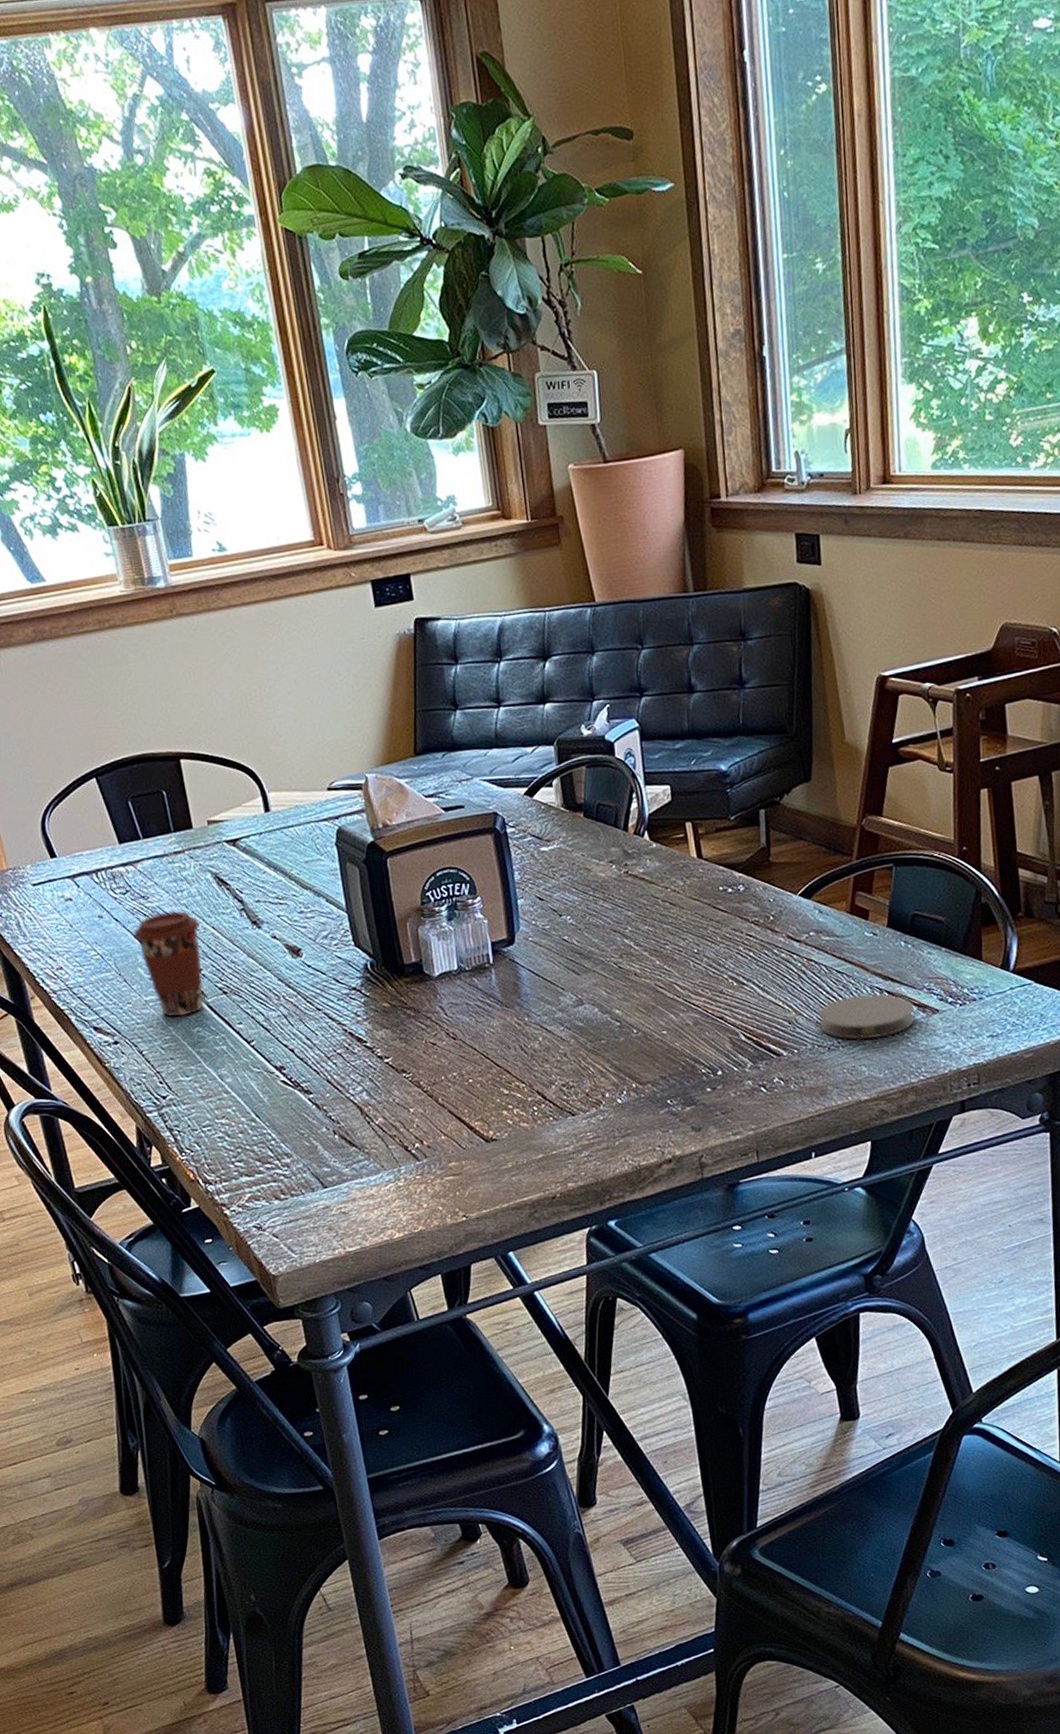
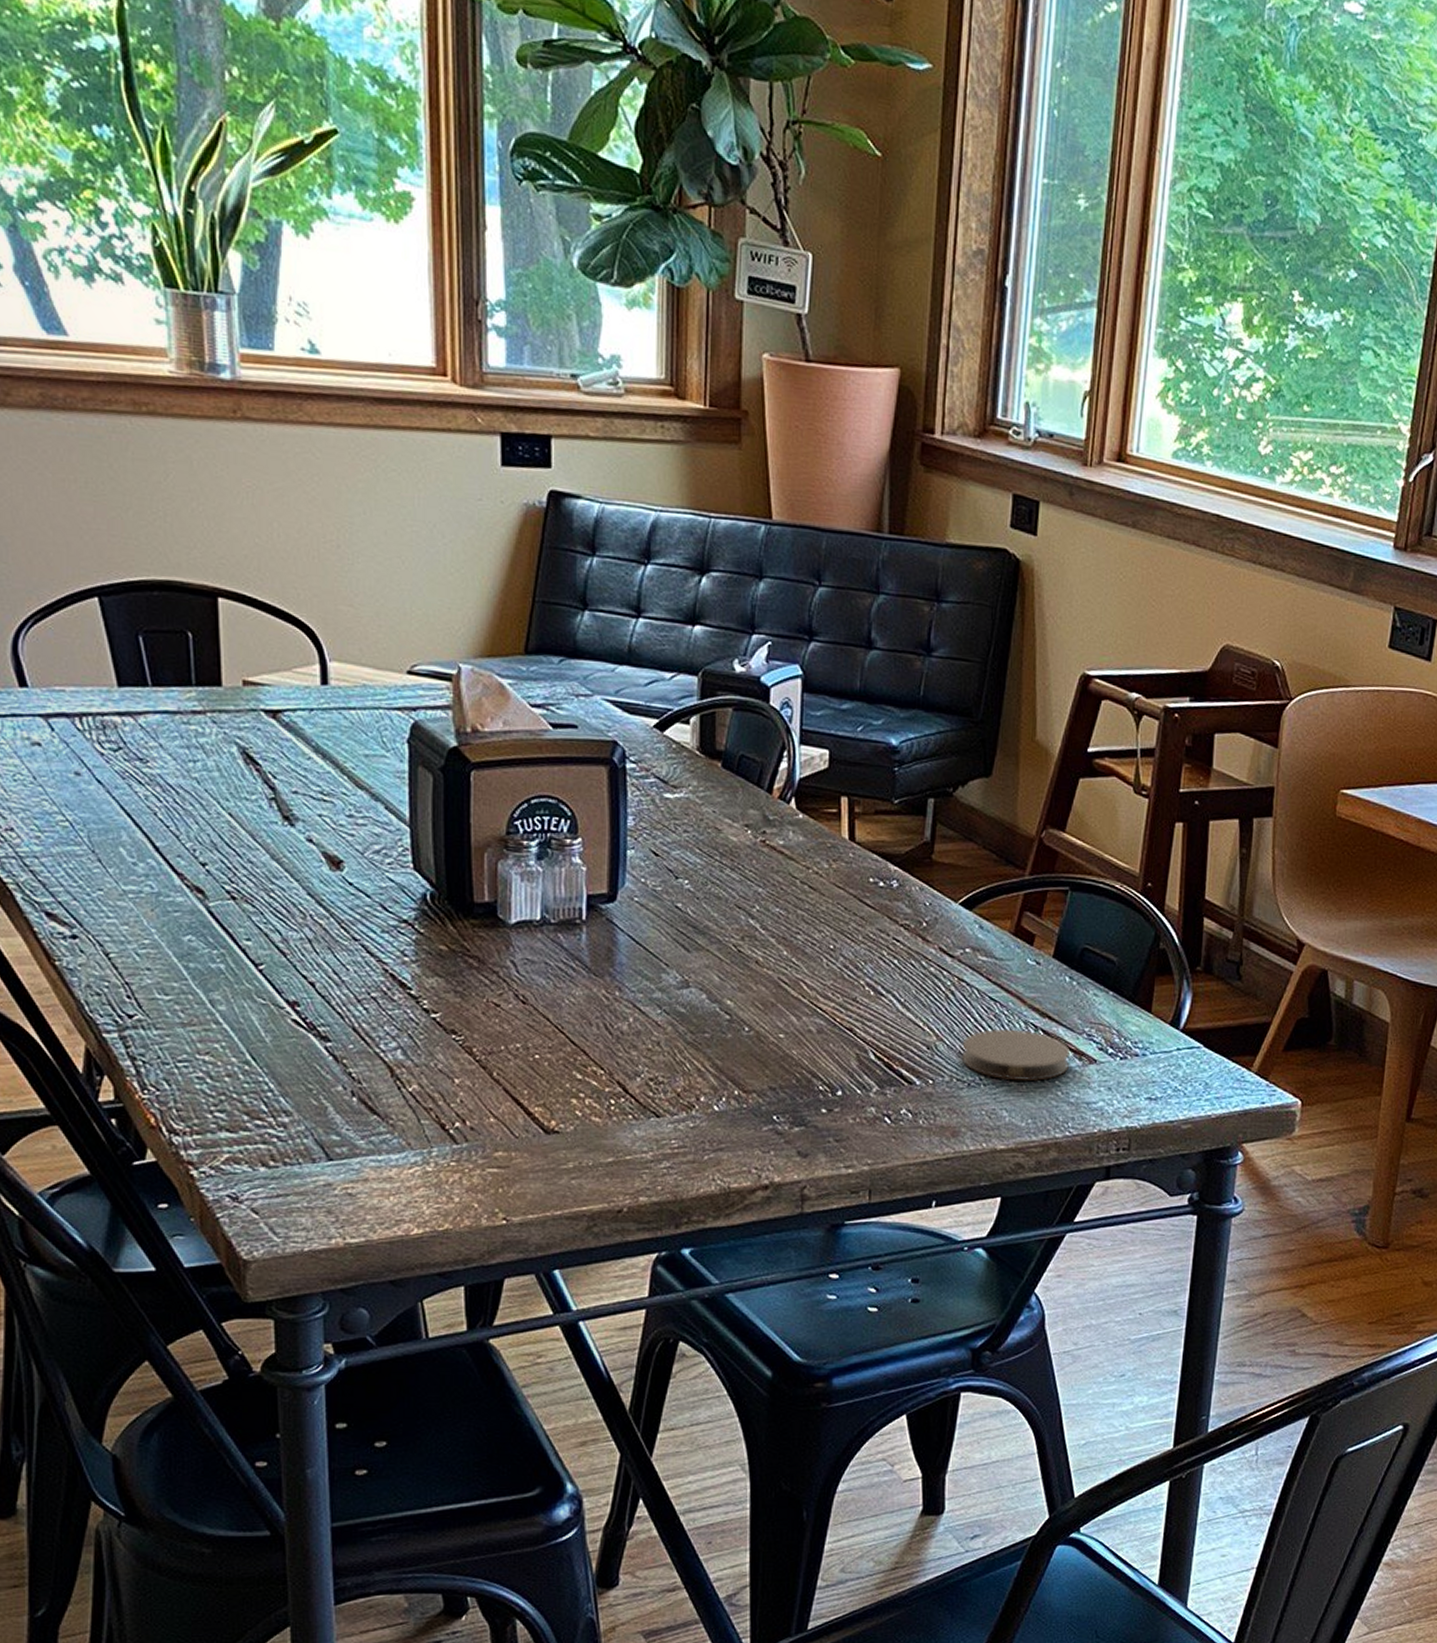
coffee cup: present [133,911,204,1017] -> none [119,783,212,918]

